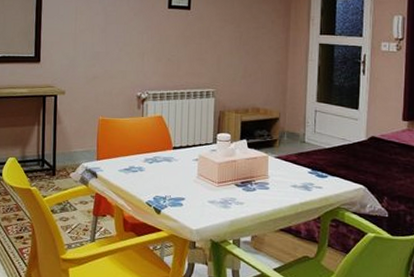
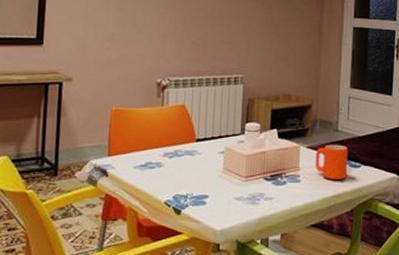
mug: none [283,155,315,188] -> present [315,144,348,180]

